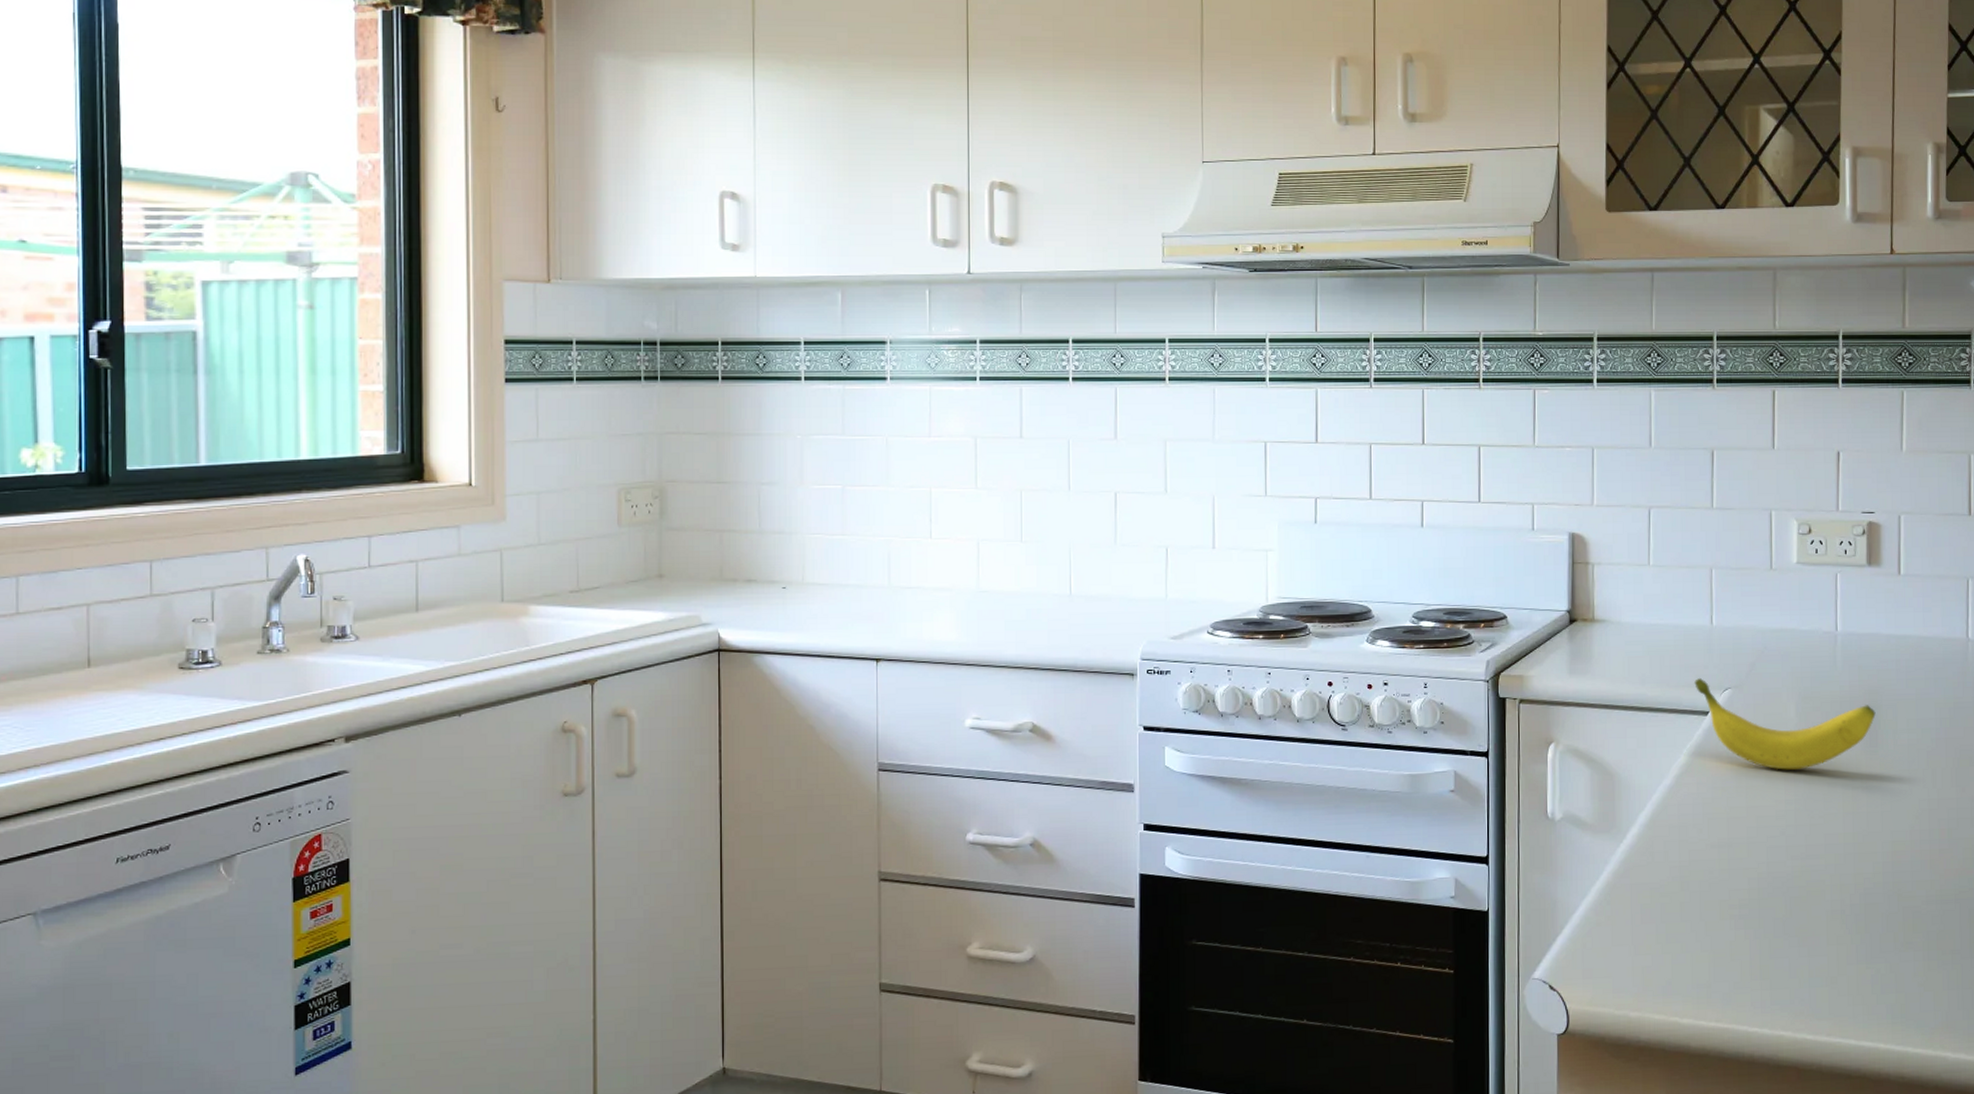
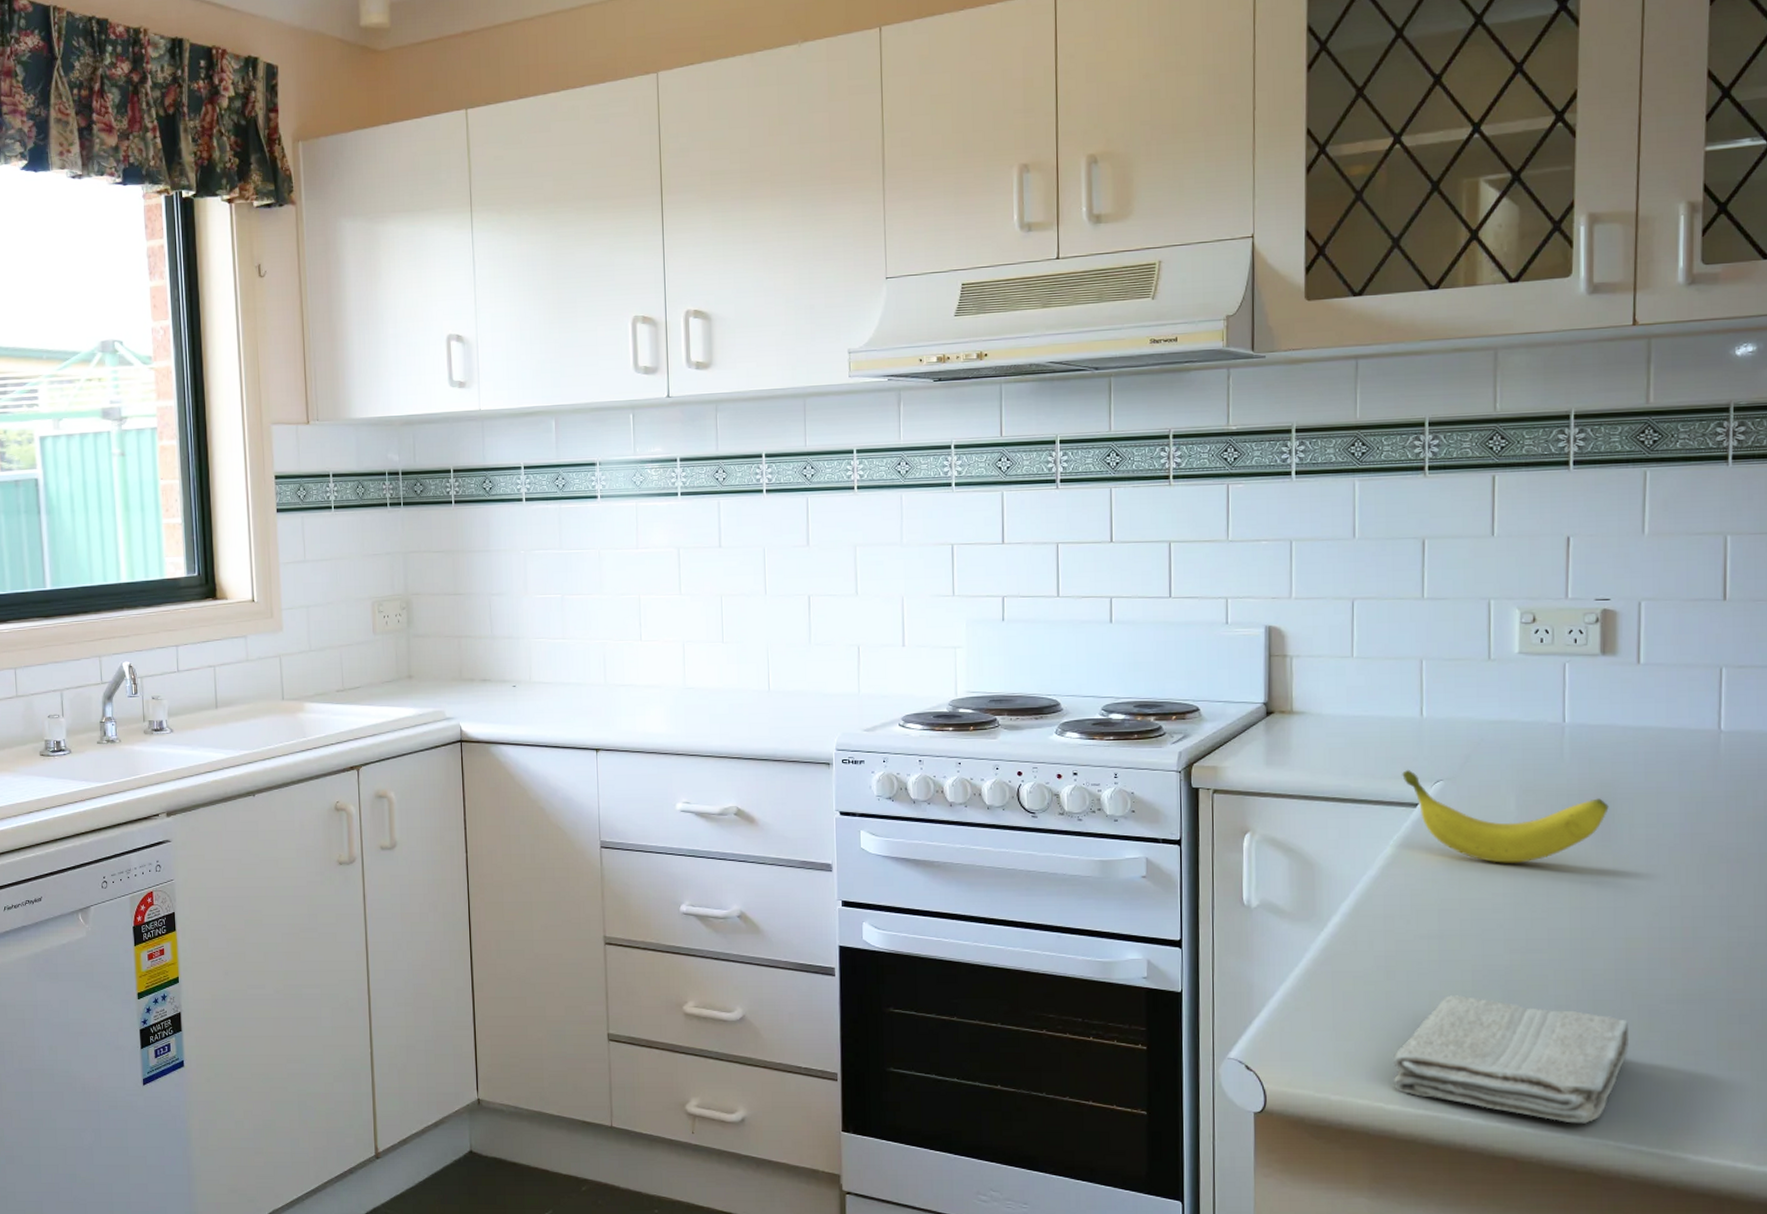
washcloth: none [1686,904,1896,1028] -> present [1392,995,1630,1124]

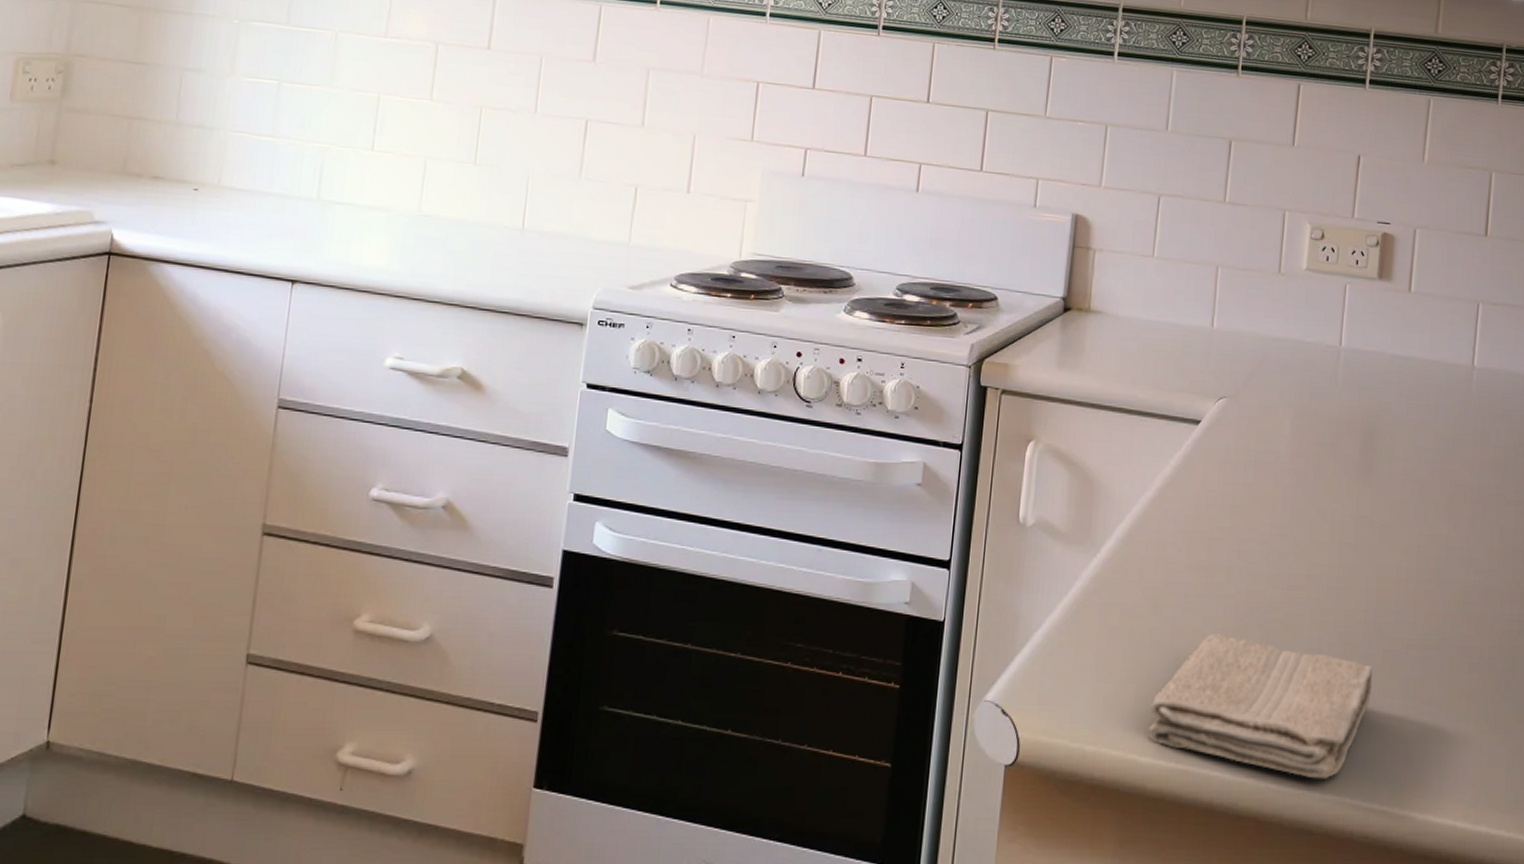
banana: present [1402,769,1609,863] -> none [1188,382,1373,492]

